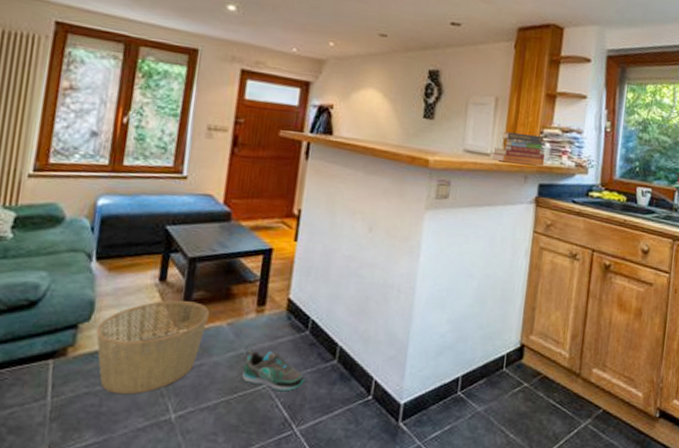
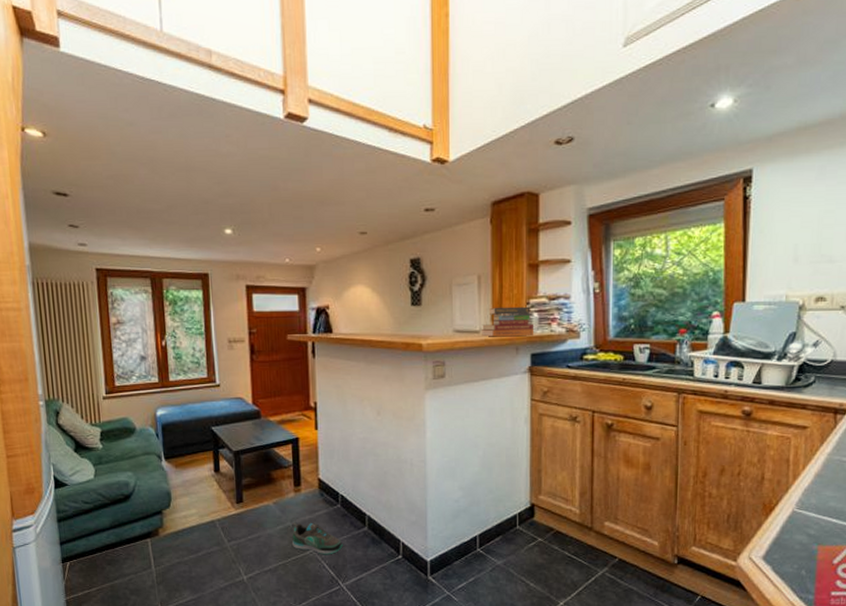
basket: present [95,300,210,395] -> none [175,487,258,563]

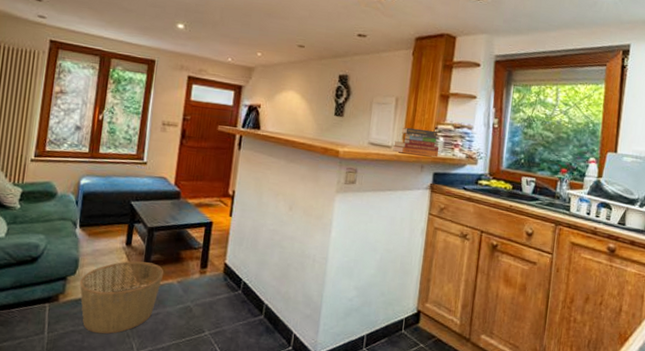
basket: none [175,487,258,563] -> present [79,261,164,335]
athletic shoe: present [291,522,343,555] -> none [188,303,238,339]

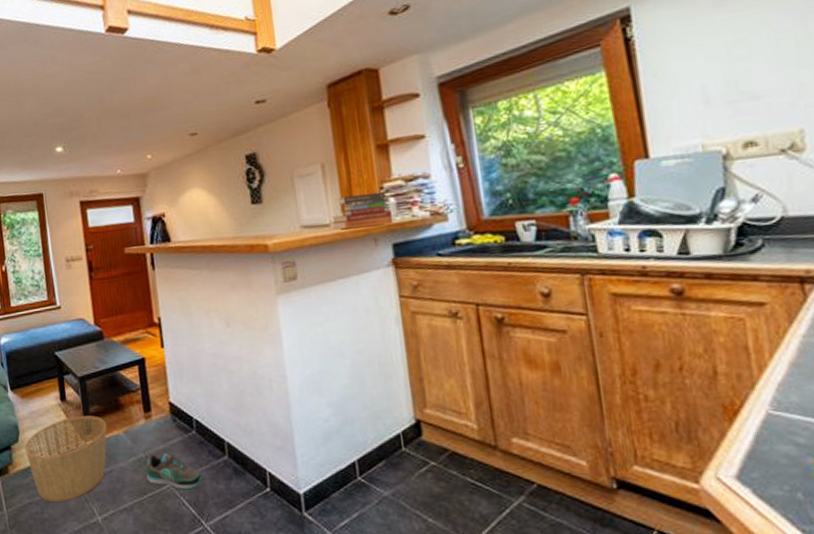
athletic shoe: none [188,303,238,339] -> present [145,452,203,490]

